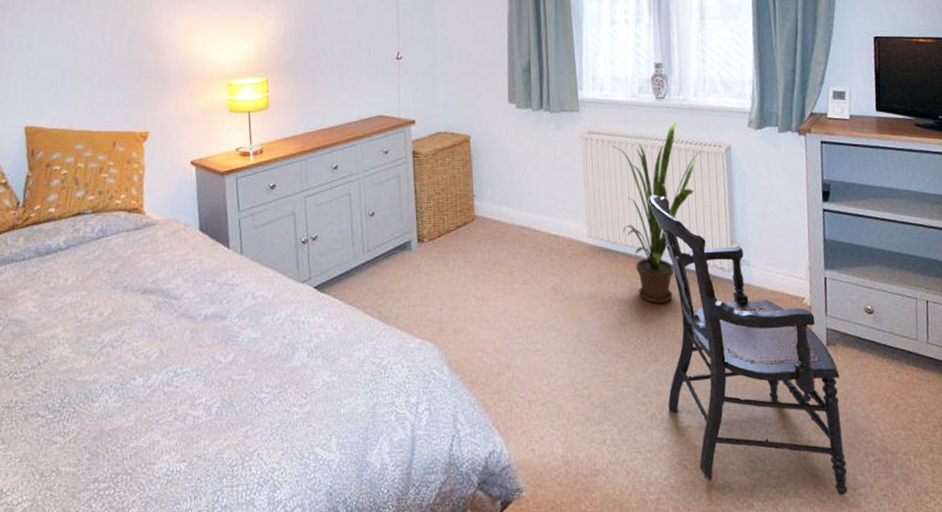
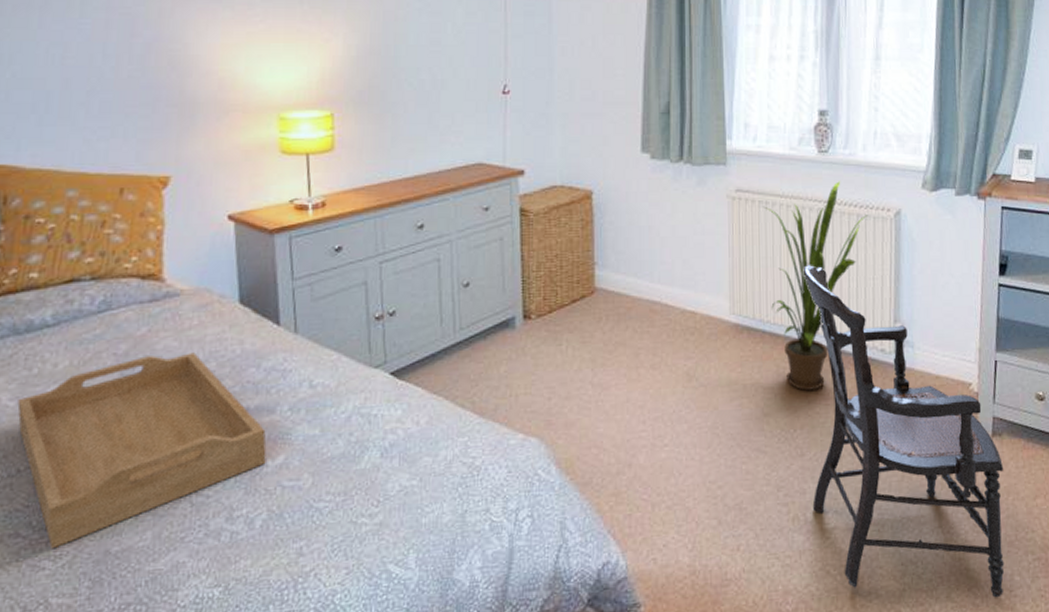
serving tray: none [39,270,220,427] -> present [17,352,267,549]

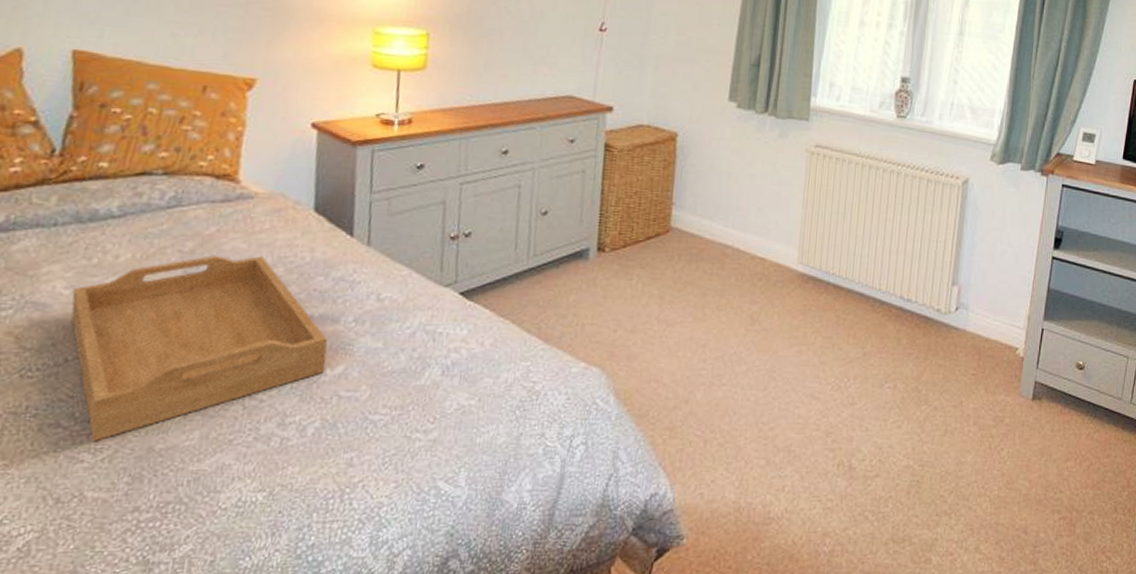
house plant: present [763,181,867,391] -> none [837,146,937,343]
armchair: present [803,265,1004,598] -> none [858,223,1040,553]

